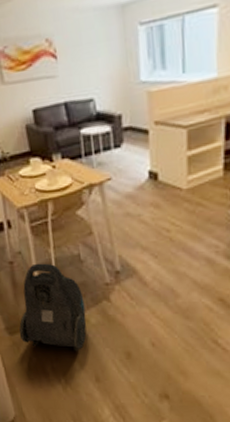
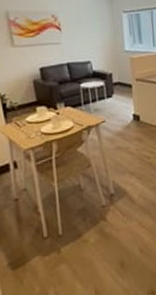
vacuum cleaner: present [19,263,87,352] -> none [22,195,87,276]

